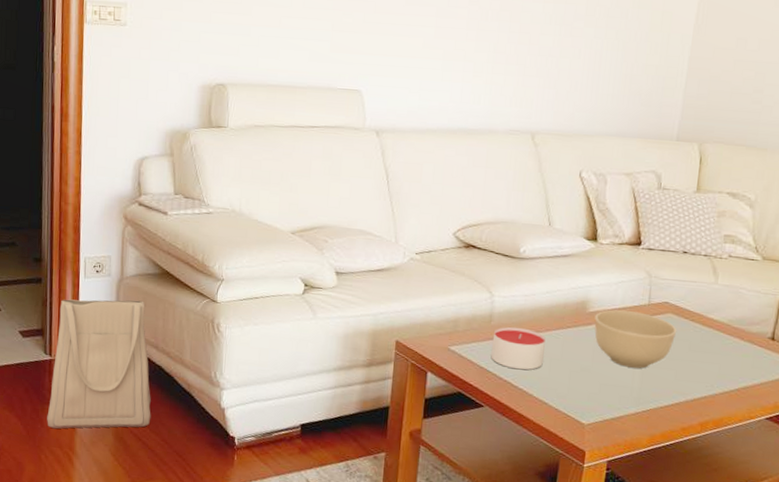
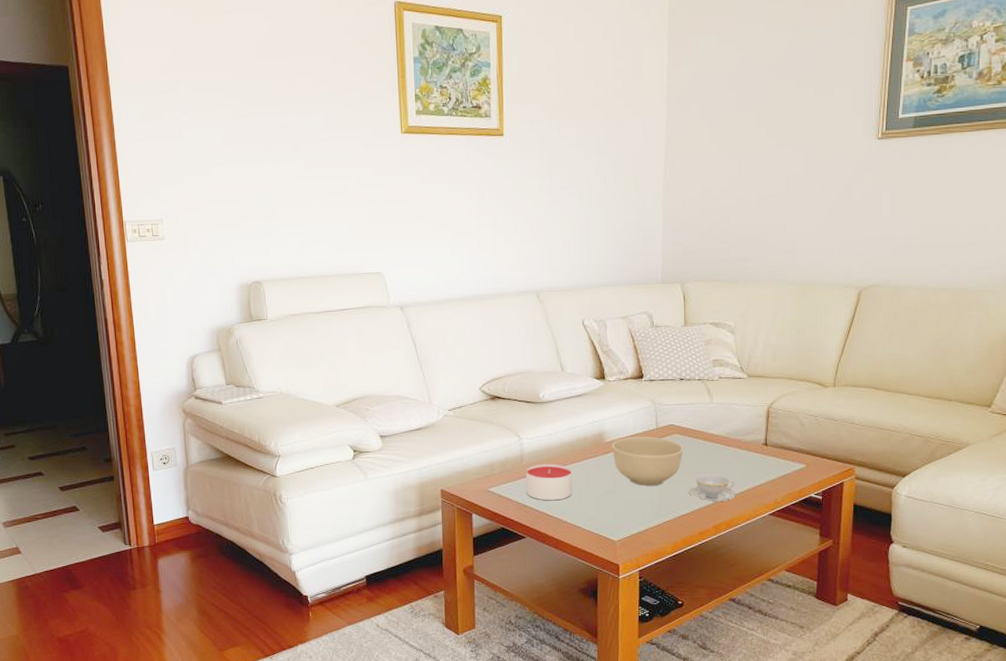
shopping bag: present [47,299,151,429] -> none [133,484,229,612]
teacup: none [675,363,730,397] -> present [688,474,735,502]

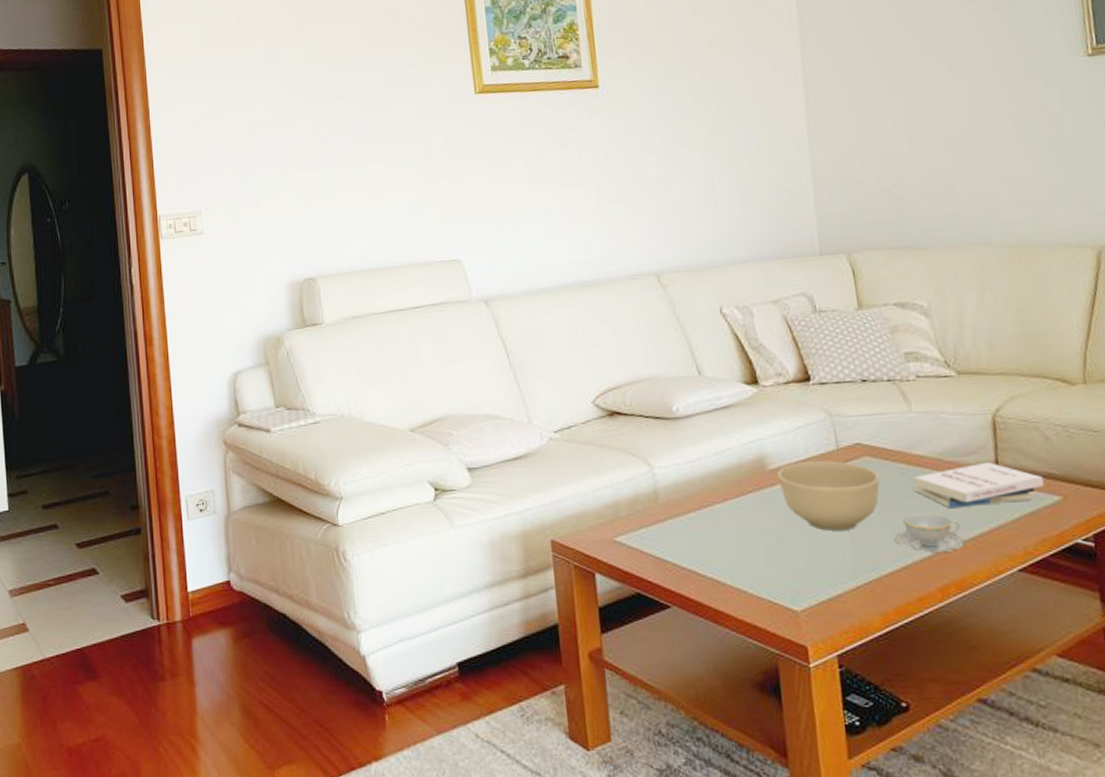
candle: present [525,463,573,501] -> none [662,501,730,554]
books: none [706,439,796,472] -> present [912,461,1045,509]

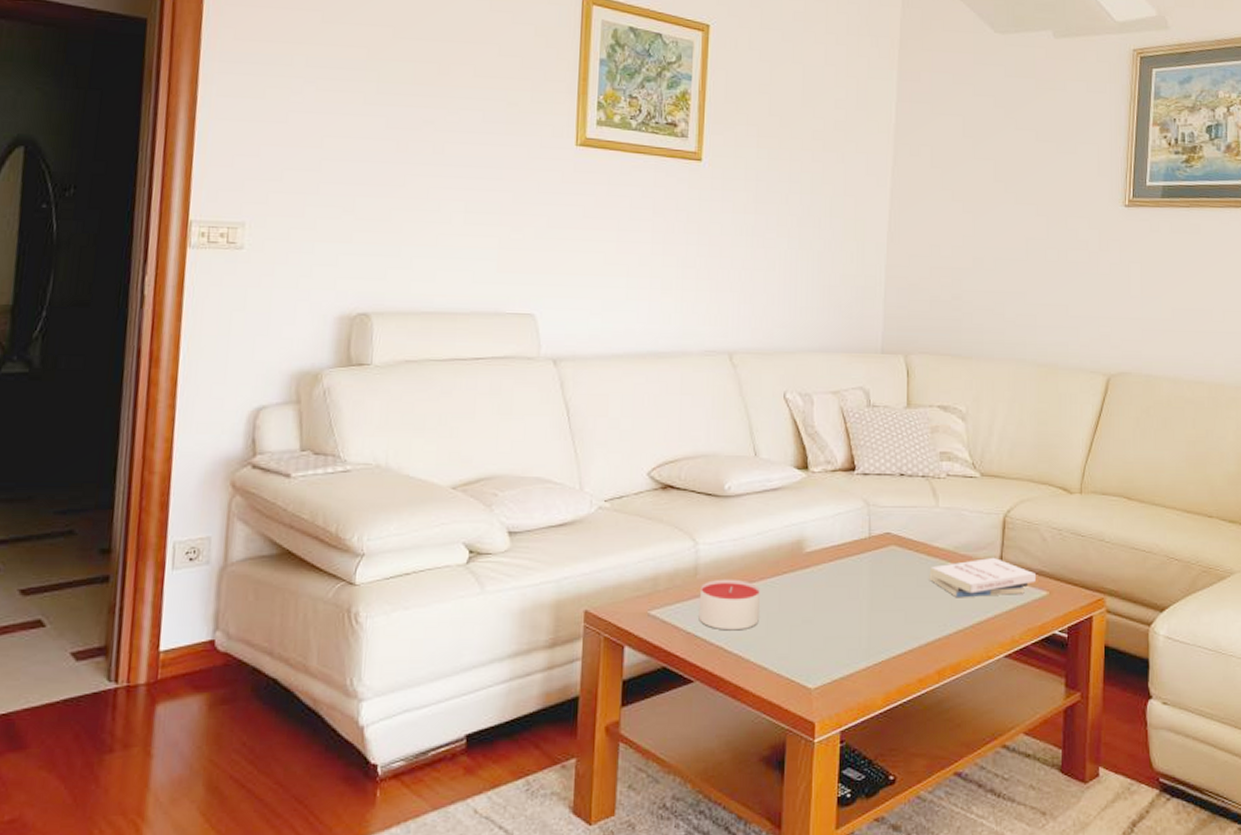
candle: none [662,501,730,554] -> present [698,579,761,631]
bowl: present [777,460,880,531] -> none [813,547,902,613]
teacup: present [894,512,964,552] -> none [906,600,964,637]

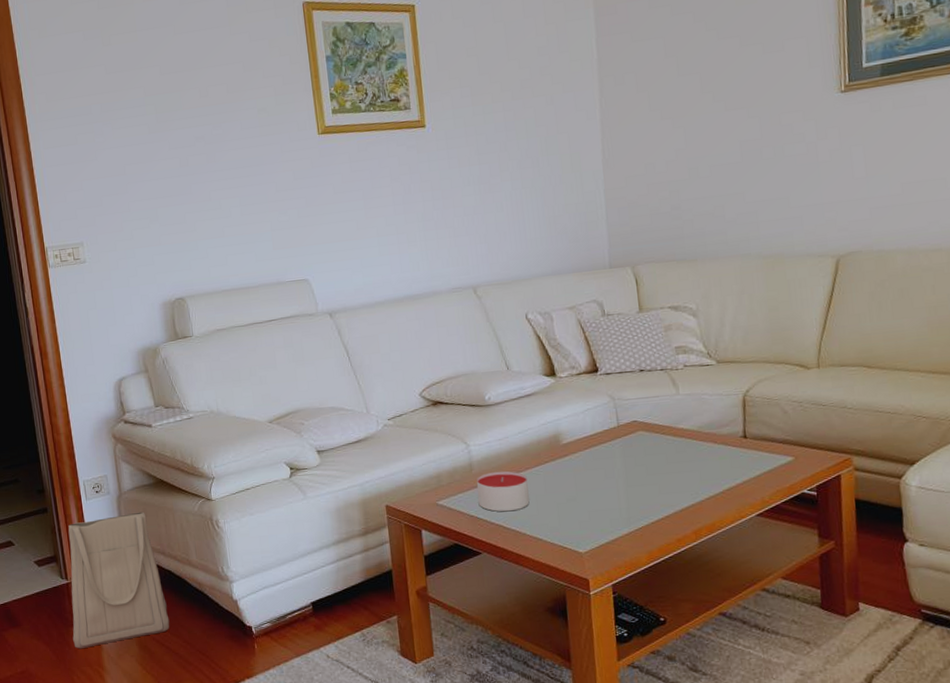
shopping bag: none [105,592,261,789] -> present [68,511,170,649]
books: present [929,557,1037,598] -> none [676,432,781,470]

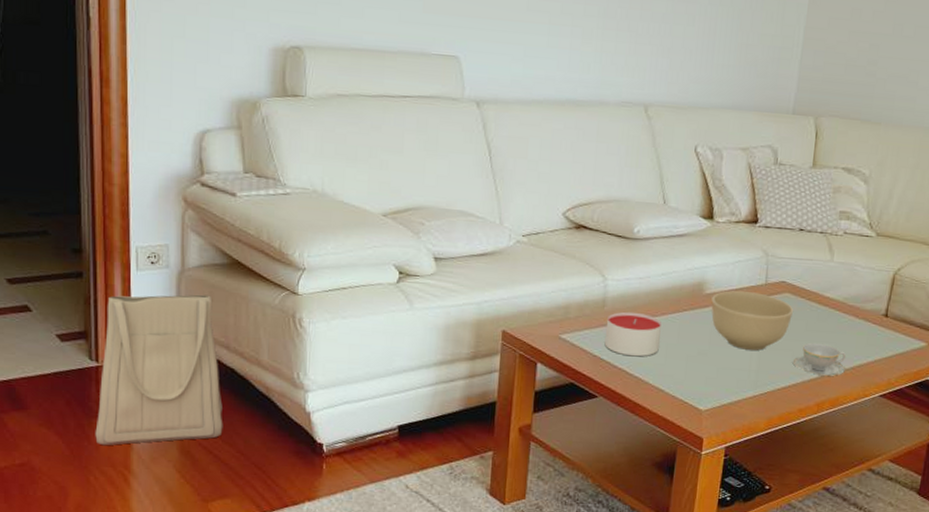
bowl: none [569,435,651,490] -> present [711,291,794,351]
teacup: none [660,473,715,504] -> present [792,342,845,376]

